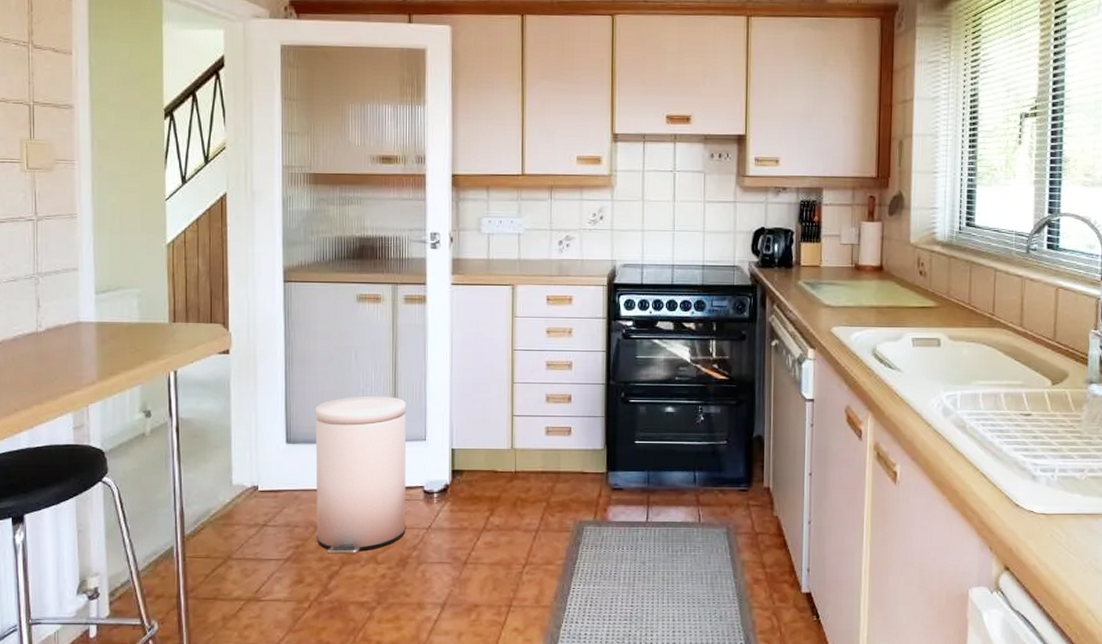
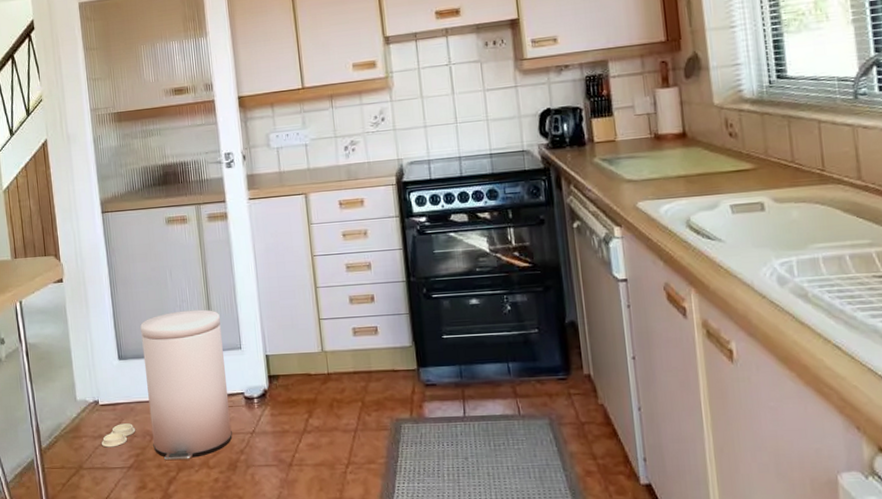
pet bowl: none [257,512,298,537] -> present [102,423,136,448]

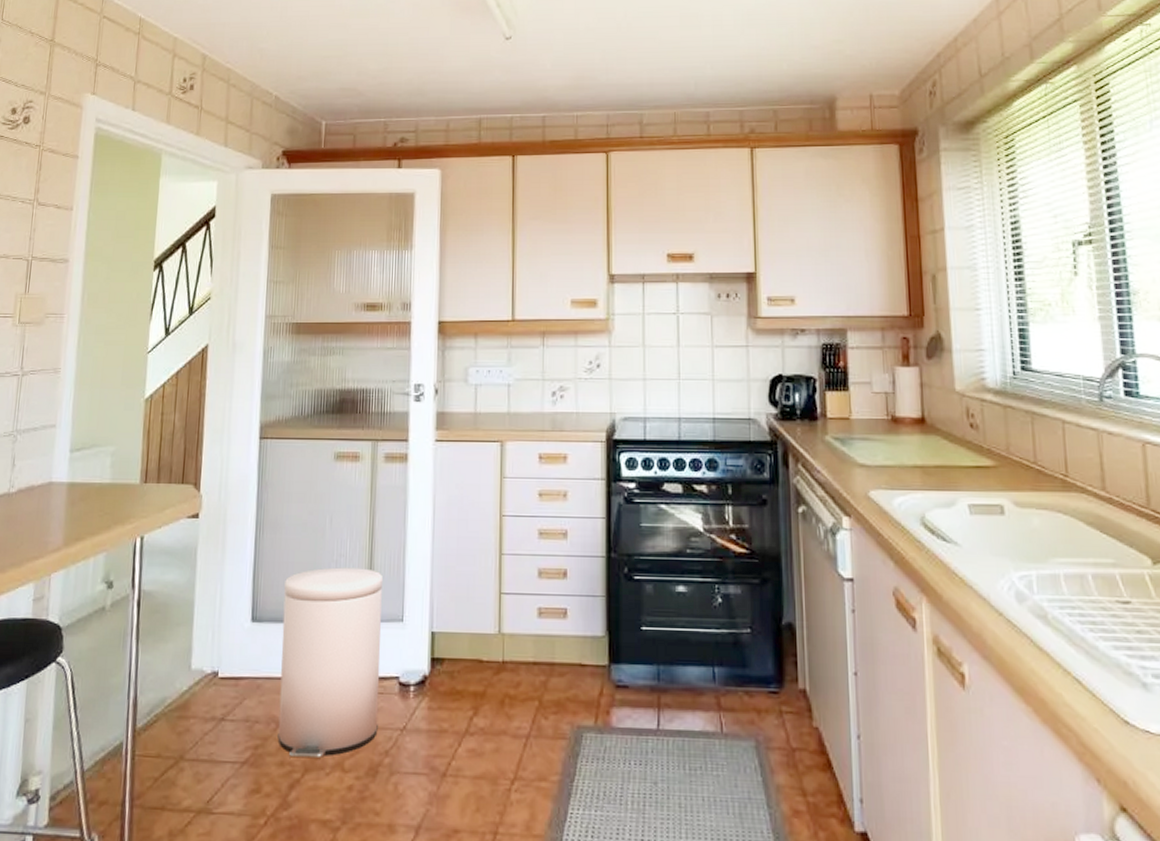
pet bowl: present [102,423,136,448] -> none [213,704,259,735]

